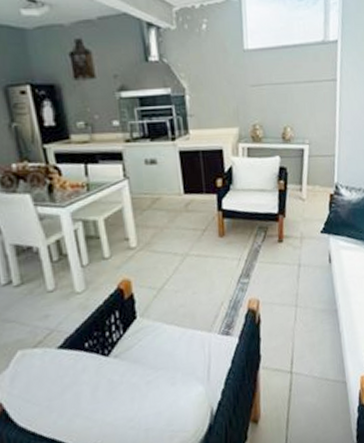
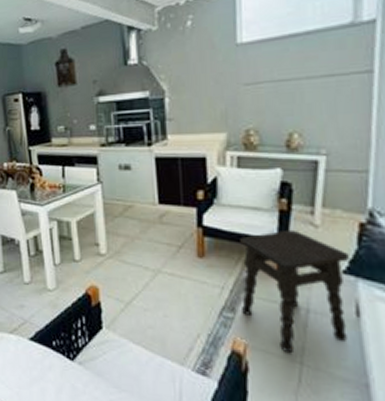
side table: none [251,204,324,300] -> present [240,229,349,352]

